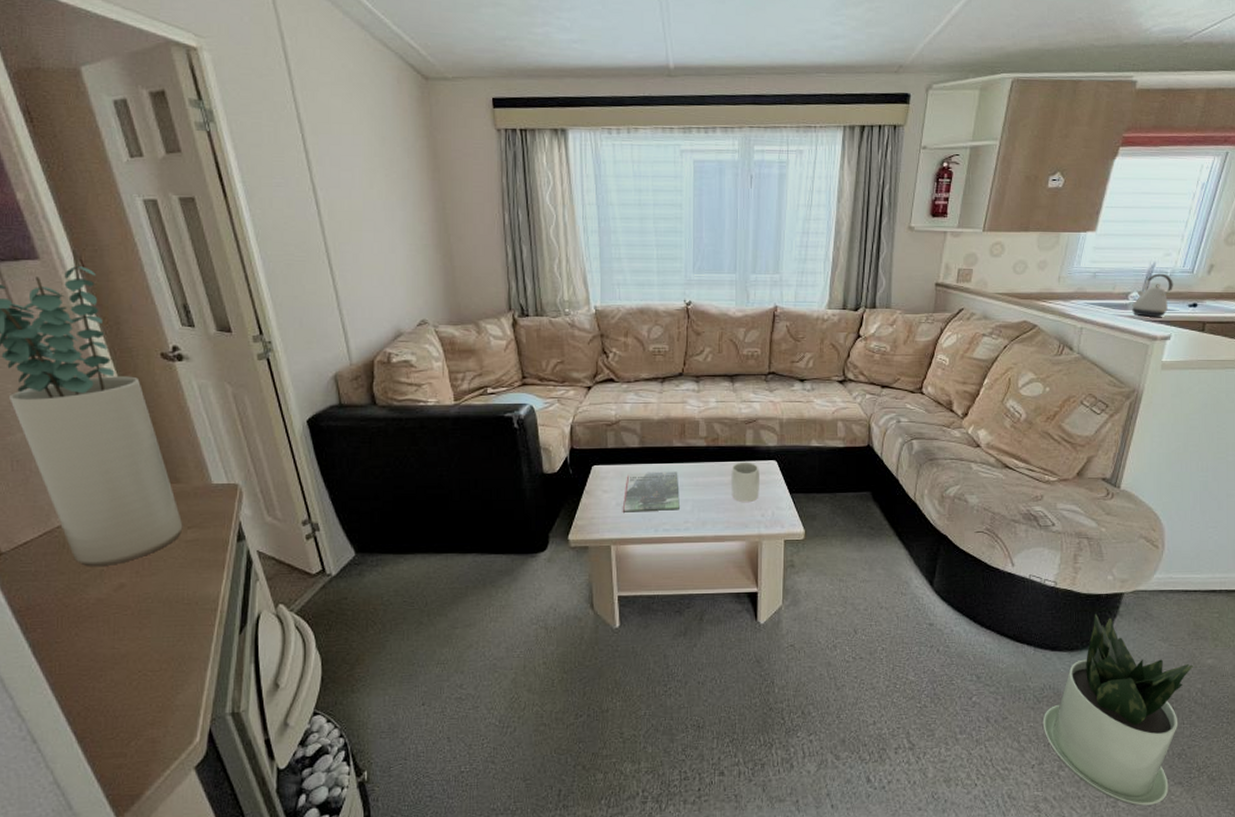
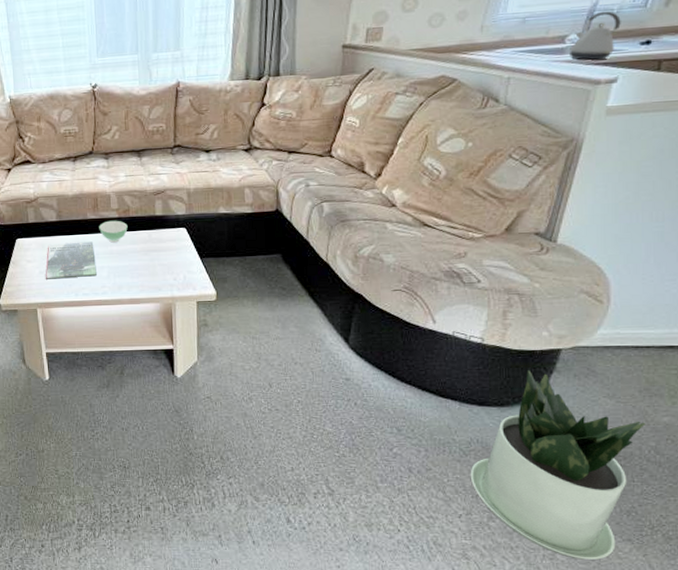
bowl: none [685,449,716,474] -> present [99,220,128,243]
mug: present [731,462,761,503] -> none [143,230,171,268]

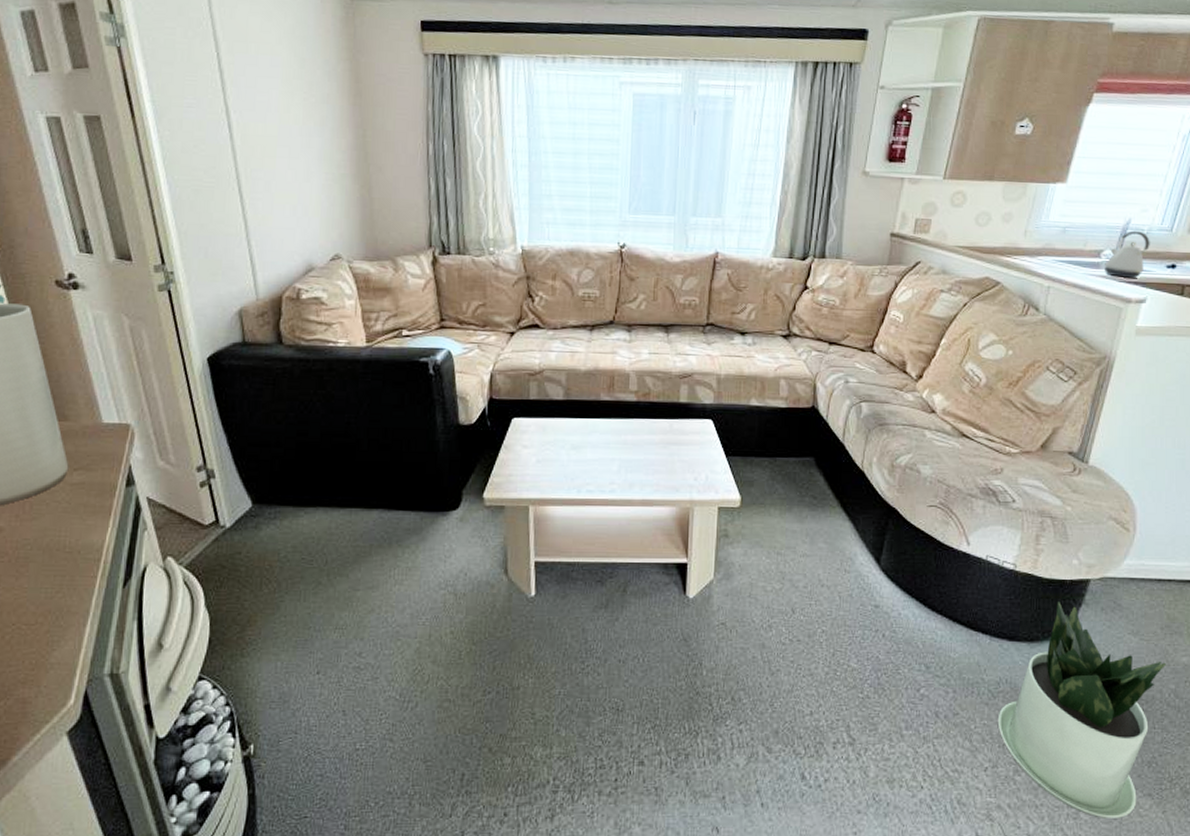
magazine: present [46,241,97,279] -> none [544,427,606,471]
bowl: present [99,220,128,243] -> none [613,404,647,431]

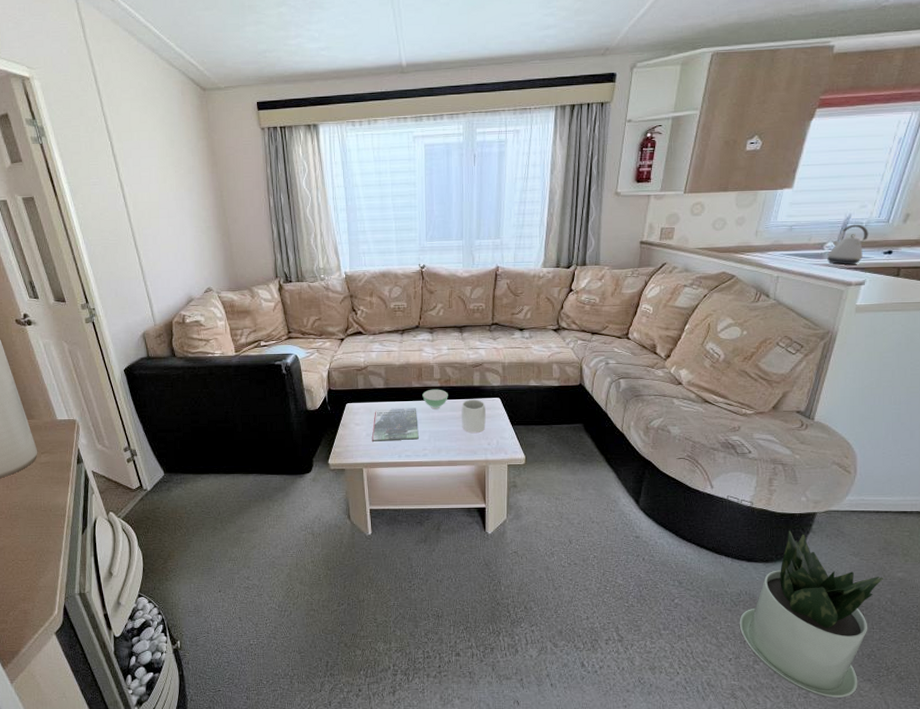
magazine: none [544,427,606,471] -> present [372,408,419,441]
bowl: none [613,404,647,431] -> present [422,389,448,409]
mug: none [662,419,694,465] -> present [461,399,487,434]

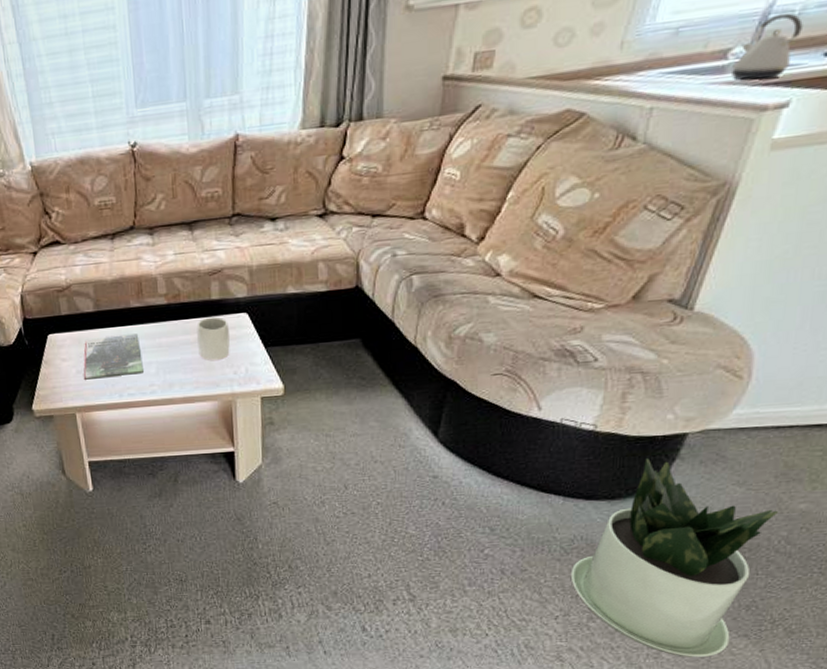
bowl: present [422,389,448,409] -> none [144,307,179,334]

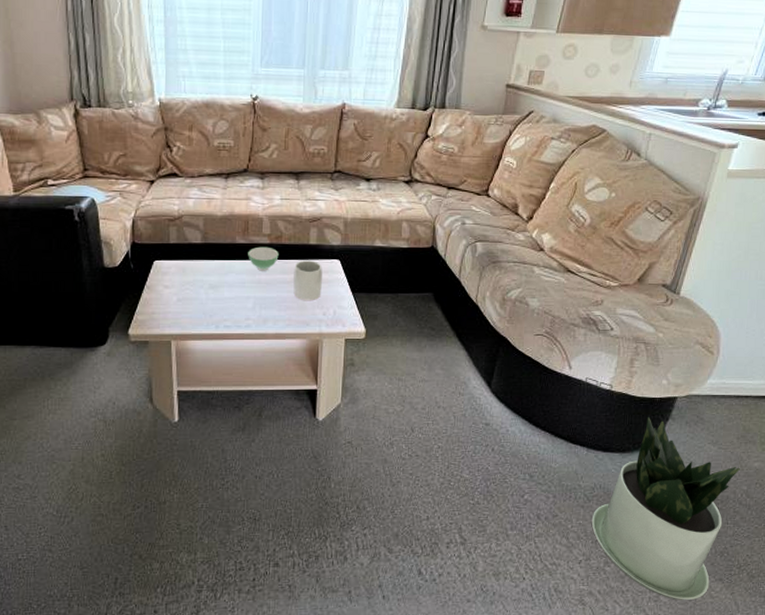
magazine: present [84,333,143,380] -> none [184,268,241,308]
bowl: none [144,307,179,334] -> present [248,246,279,271]
kettle: present [732,13,803,80] -> none [702,80,744,125]

